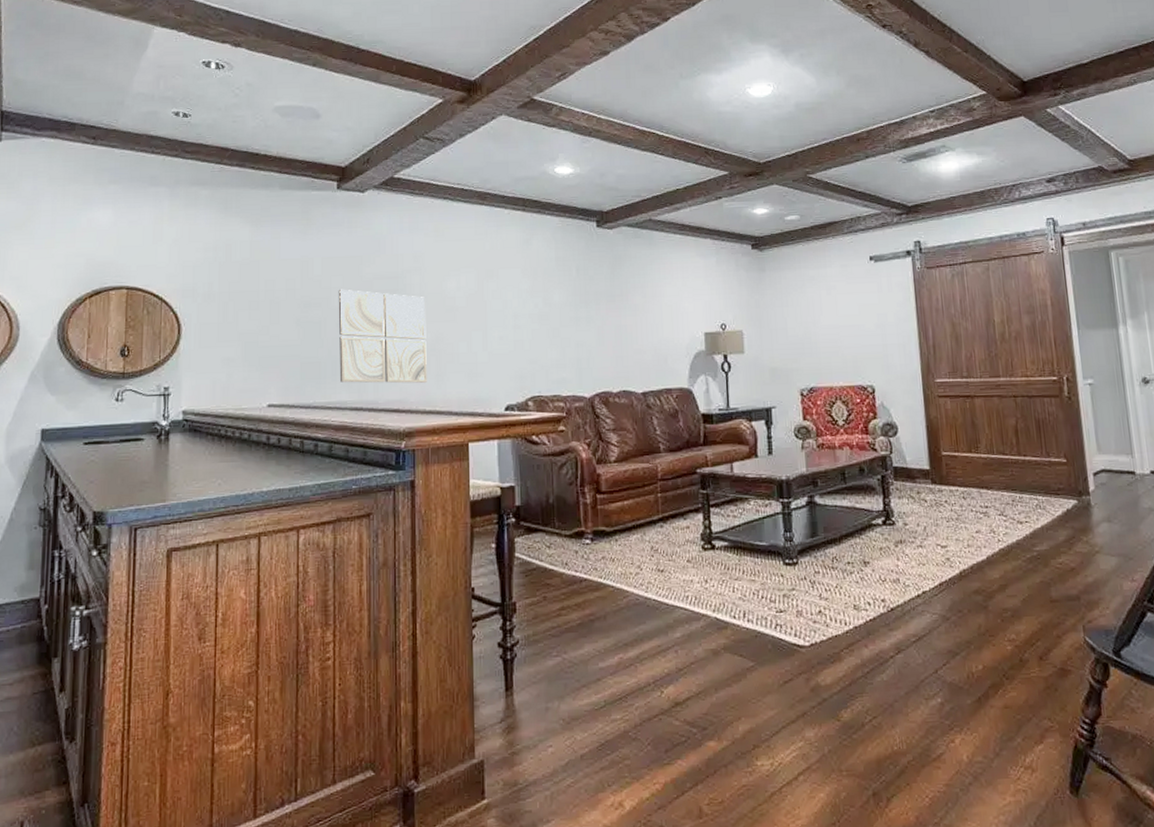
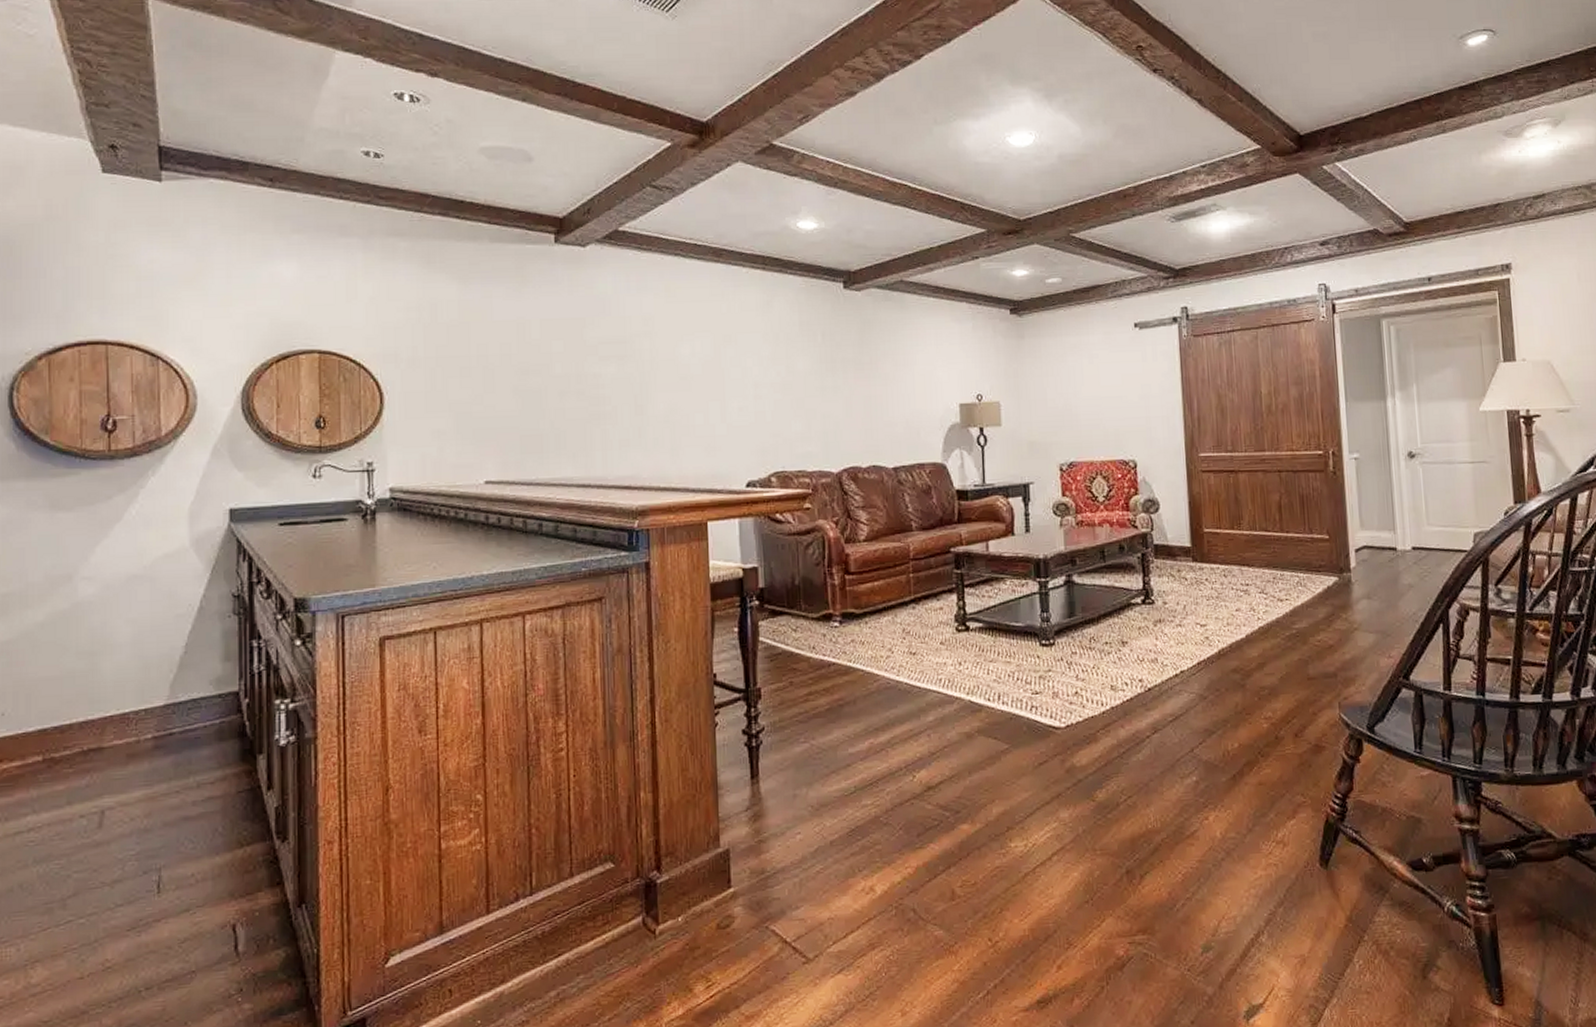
wall art: present [338,289,427,384] -> none [559,354,661,458]

